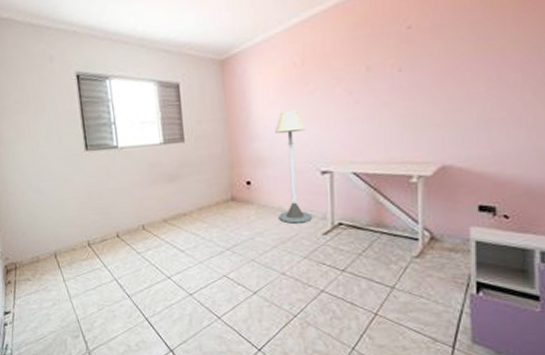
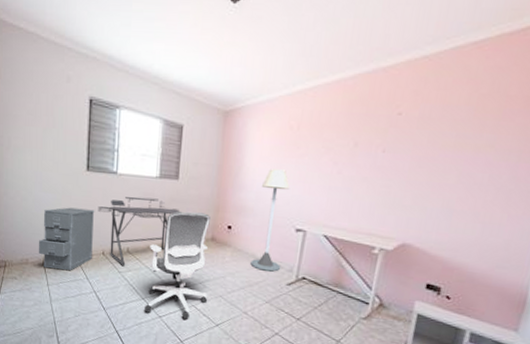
filing cabinet: none [46,191,107,263] -> present [38,207,95,271]
desk: none [104,166,194,245] -> present [98,196,182,266]
office chair: none [166,172,240,292] -> present [144,211,210,319]

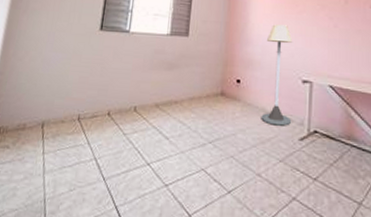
filing cabinet: present [38,207,95,271] -> none [38,66,105,136]
desk: present [98,196,182,266] -> none [107,53,191,127]
office chair: present [144,211,210,319] -> none [149,66,219,187]

